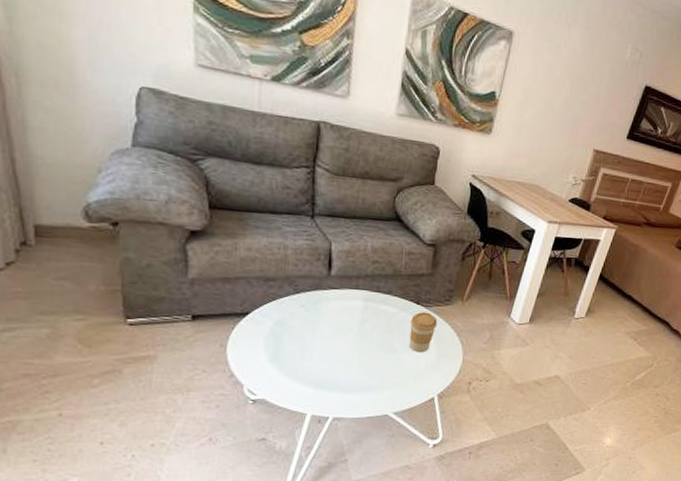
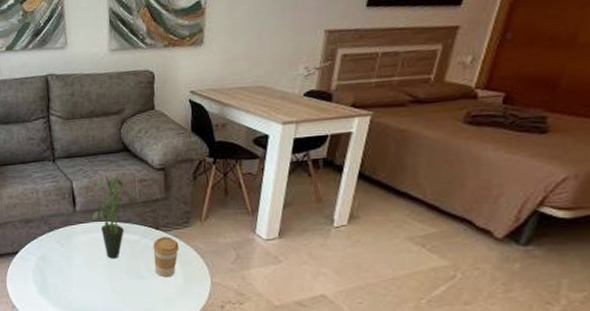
potted plant: none [348,242,398,330] -> present [92,175,133,259]

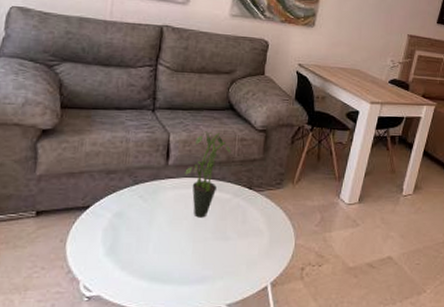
coffee cup: present [153,236,179,278] -> none [242,197,269,239]

